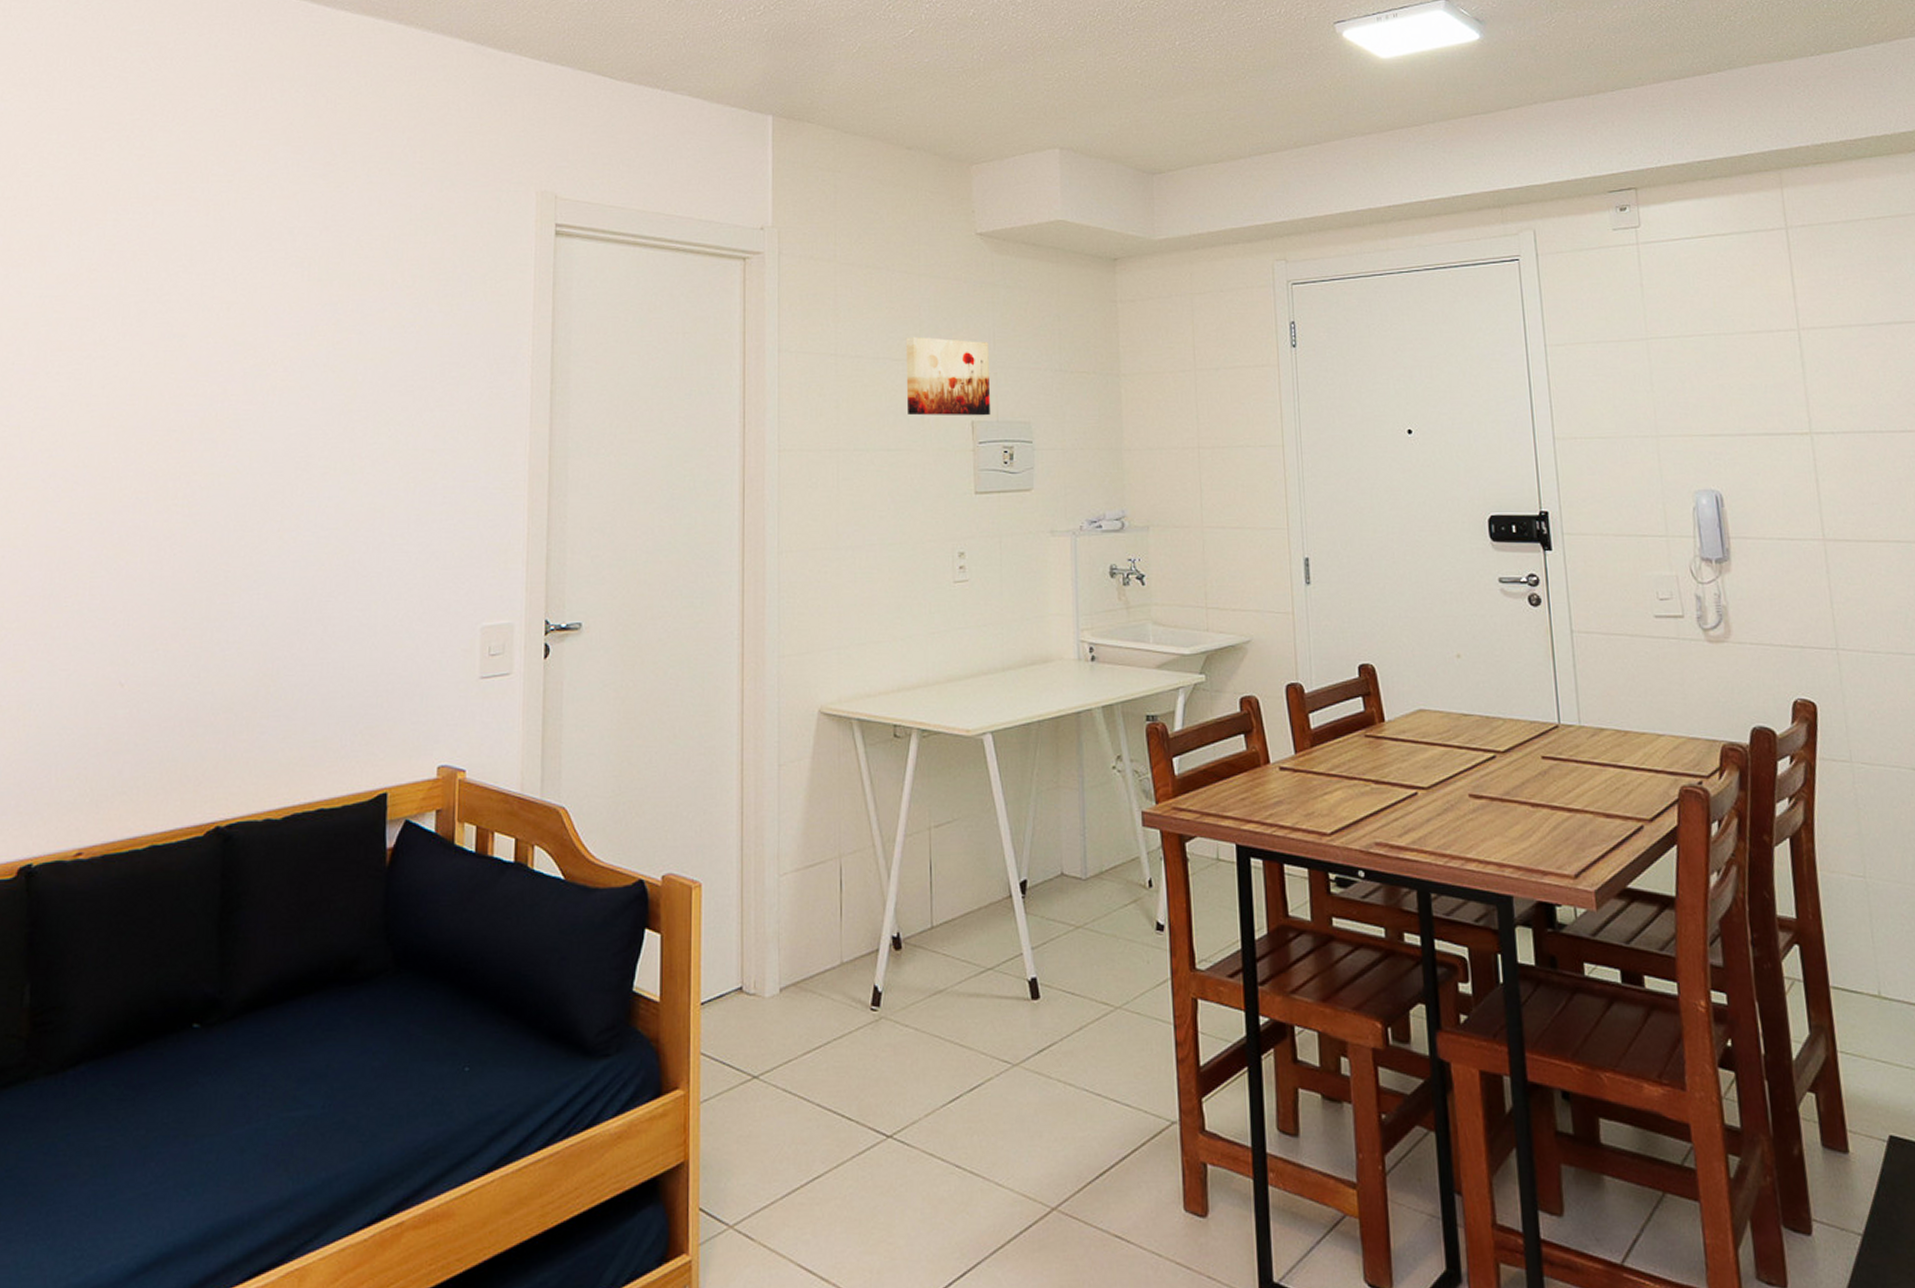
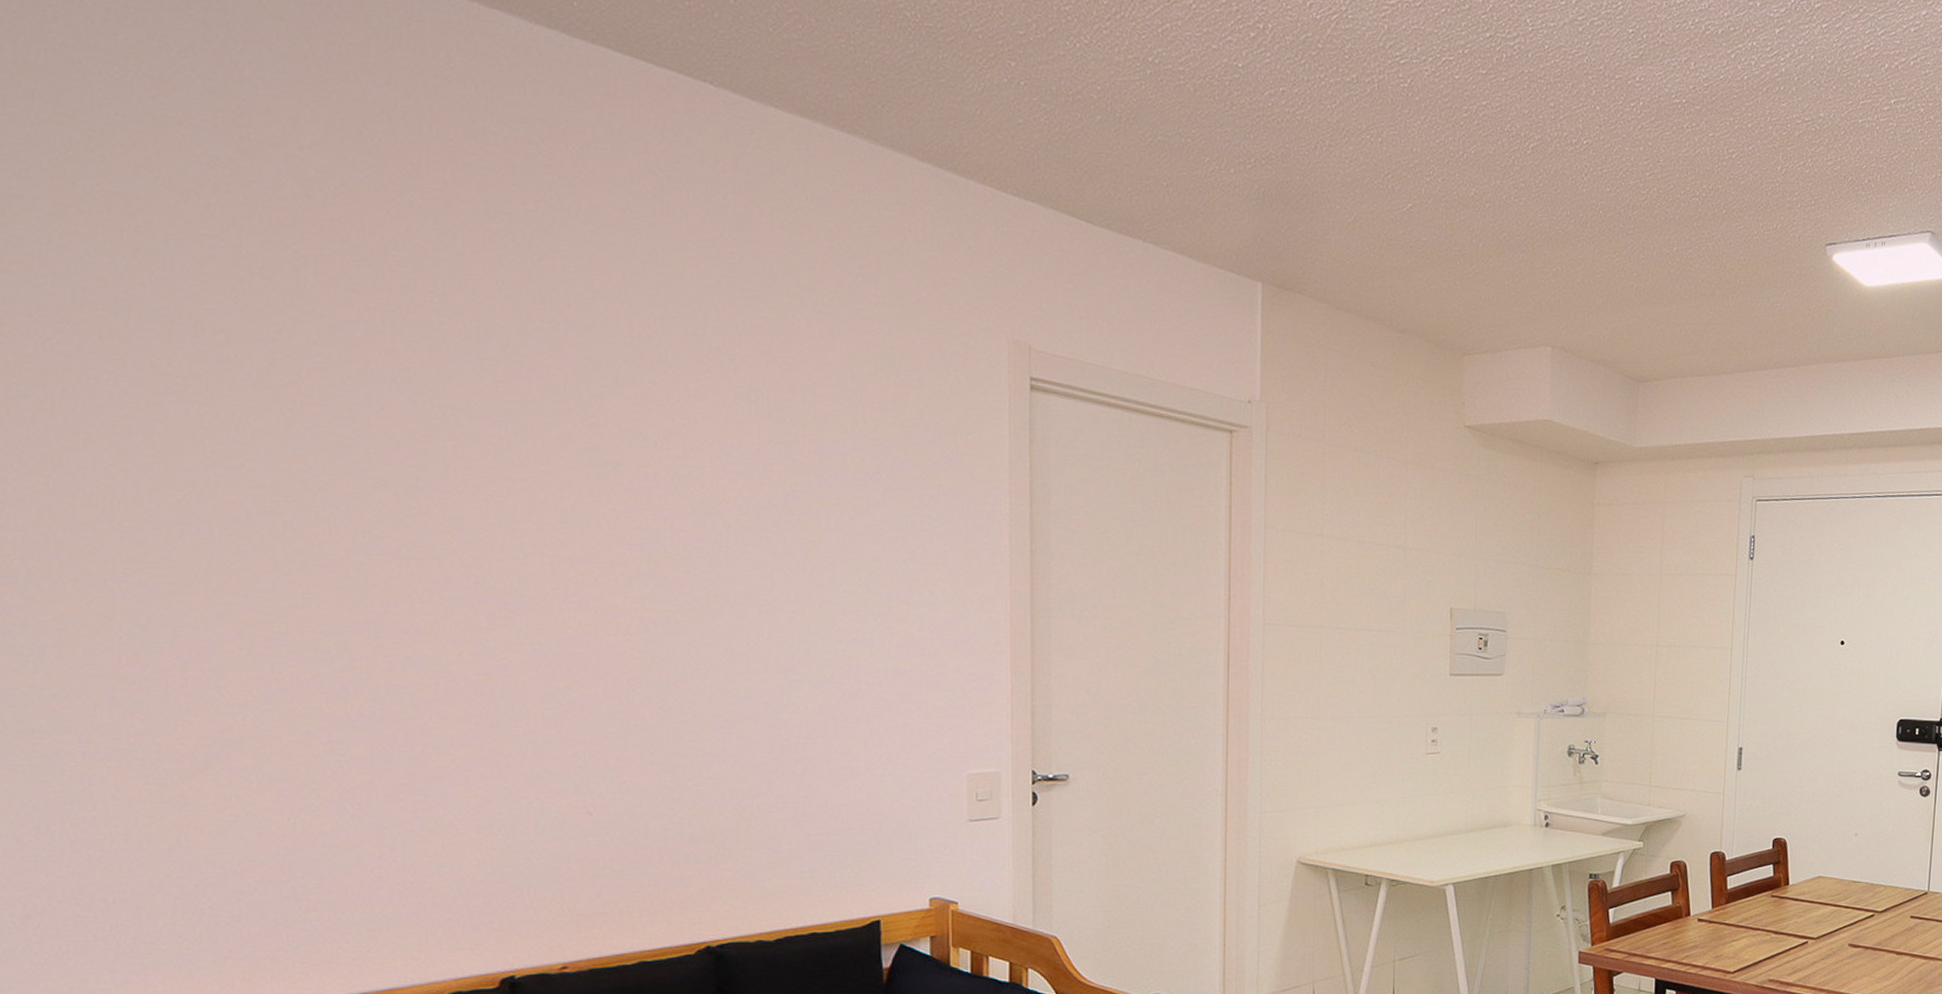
wall art: present [905,336,990,416] -> none [1389,523,1471,604]

